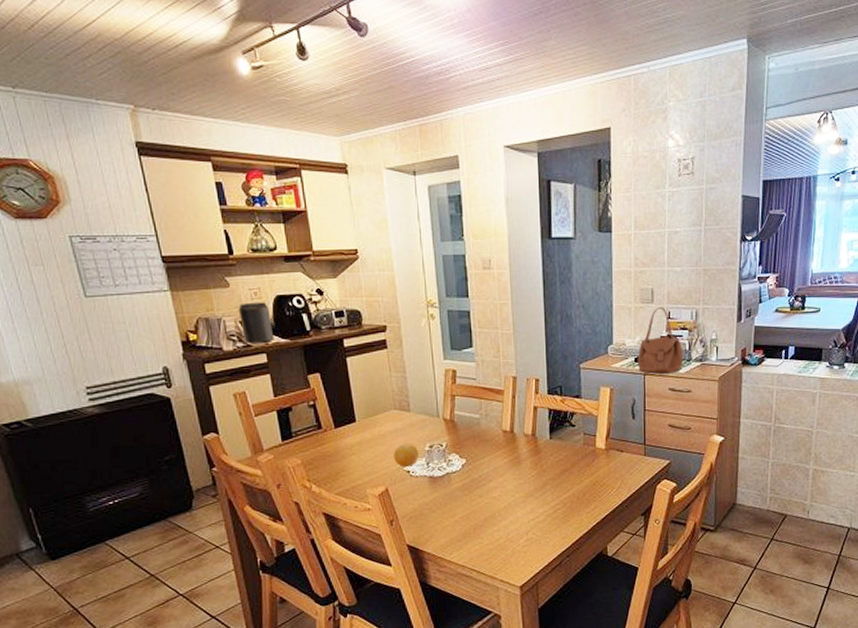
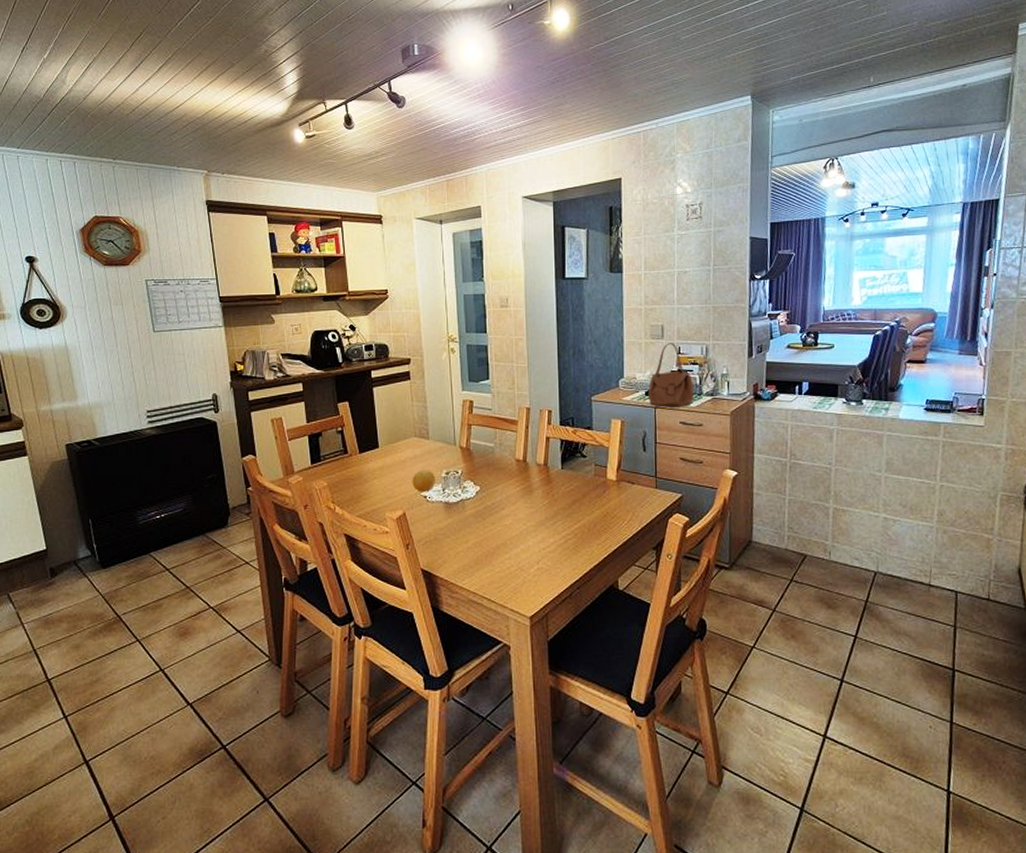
soda can: present [238,302,274,344] -> none [281,337,310,374]

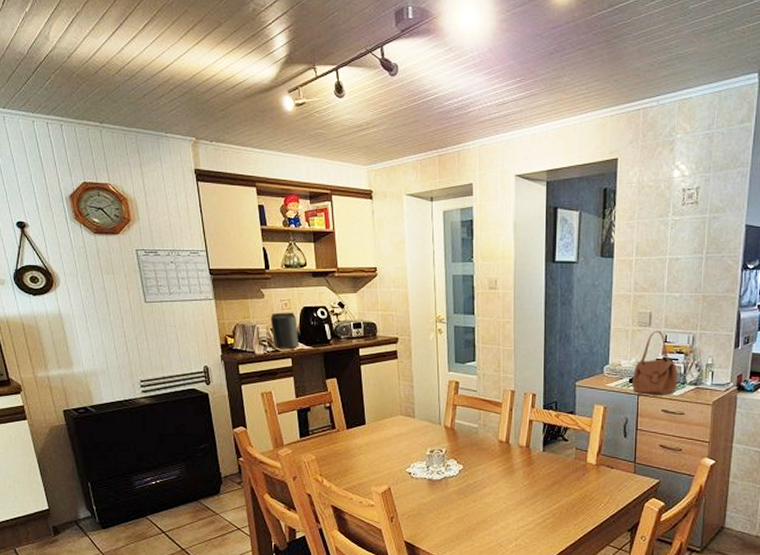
soda can: none [281,337,310,374] -> present [270,312,299,350]
fruit: present [412,470,436,492] -> none [397,447,421,469]

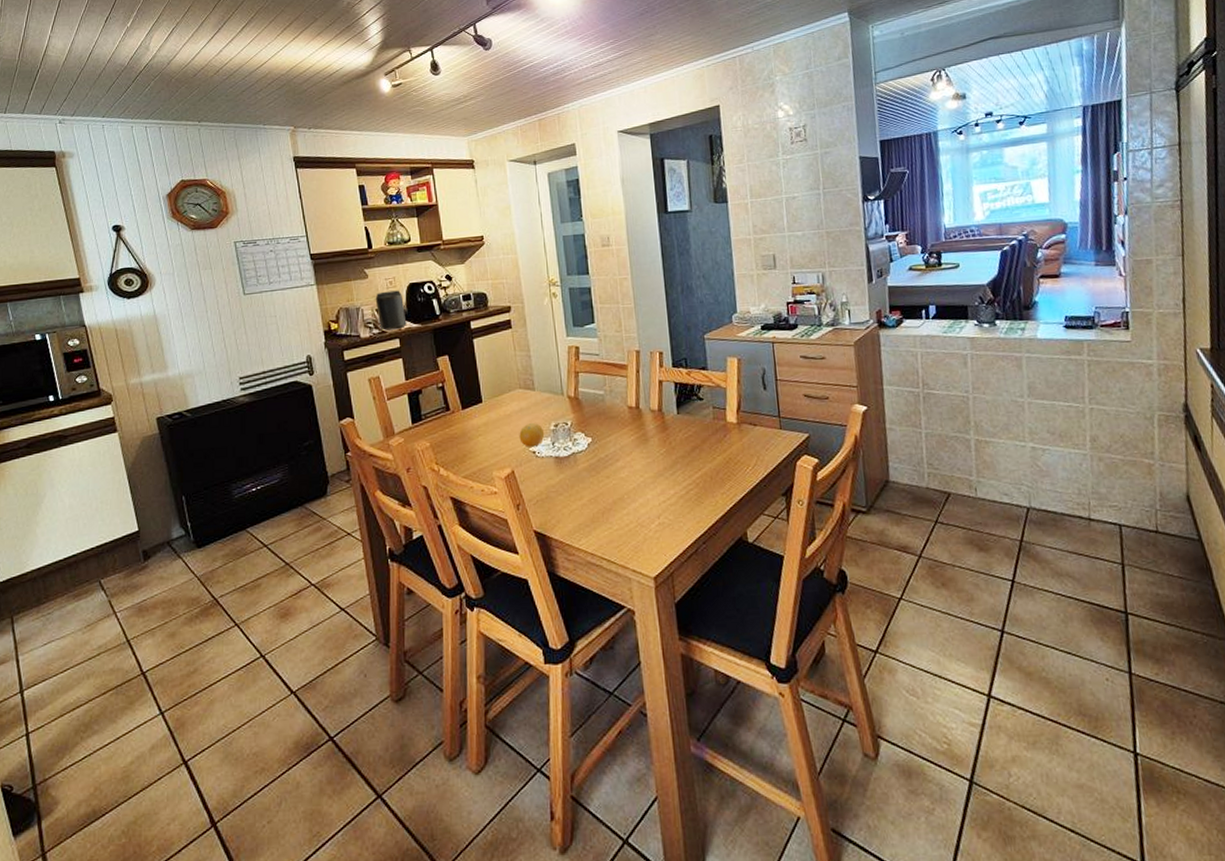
fruit: none [397,447,421,469] -> present [519,423,545,447]
handbag: present [631,331,677,395] -> none [763,272,814,342]

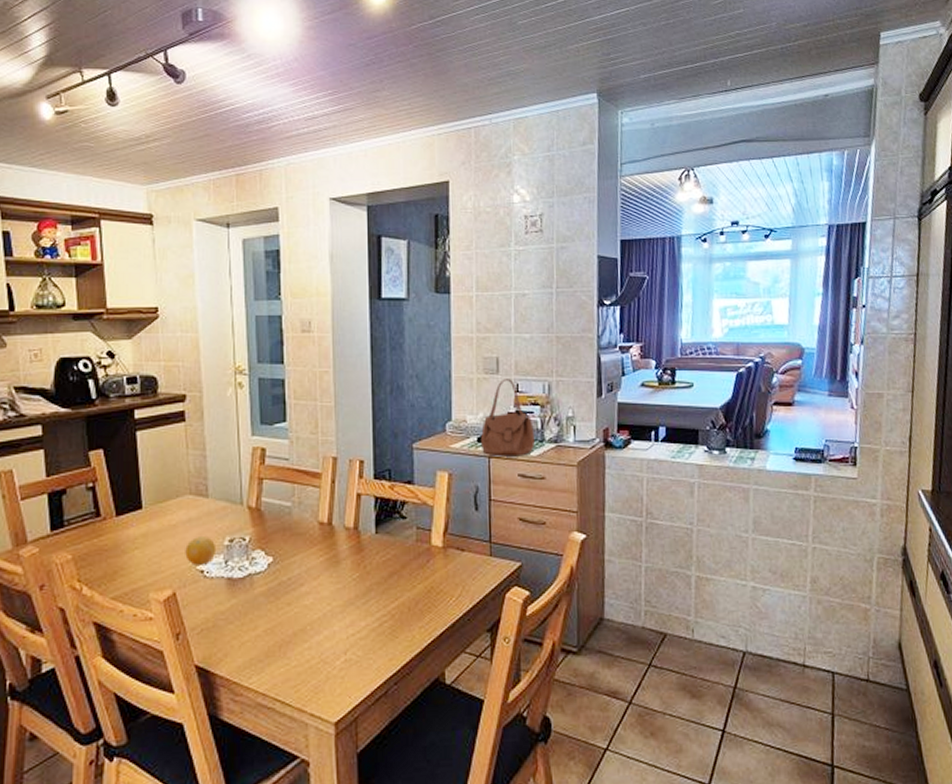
soda can: present [375,290,407,331] -> none [13,365,53,414]
handbag: none [763,272,814,342] -> present [480,379,535,457]

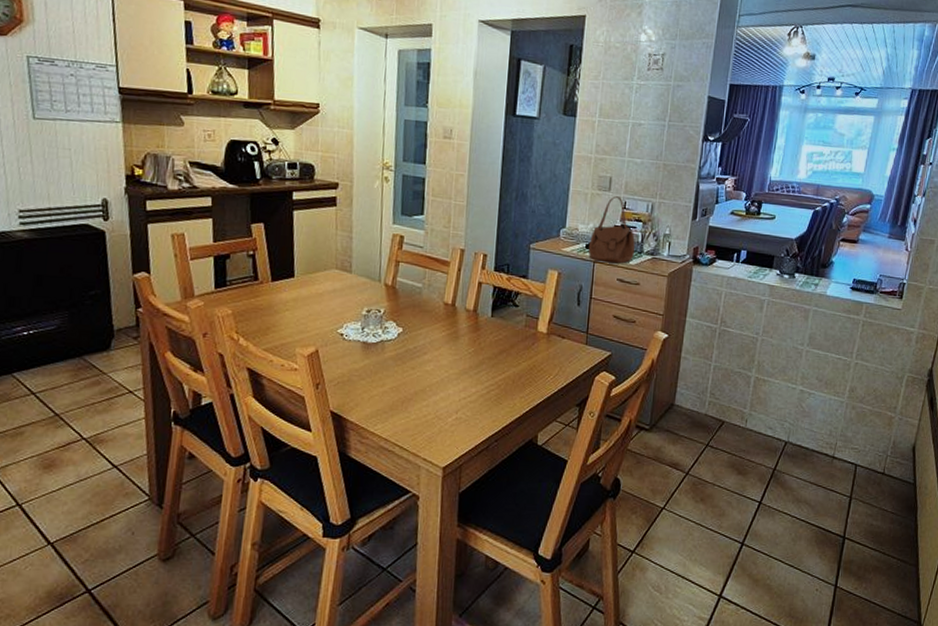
fruit: present [185,537,217,565] -> none [328,305,356,329]

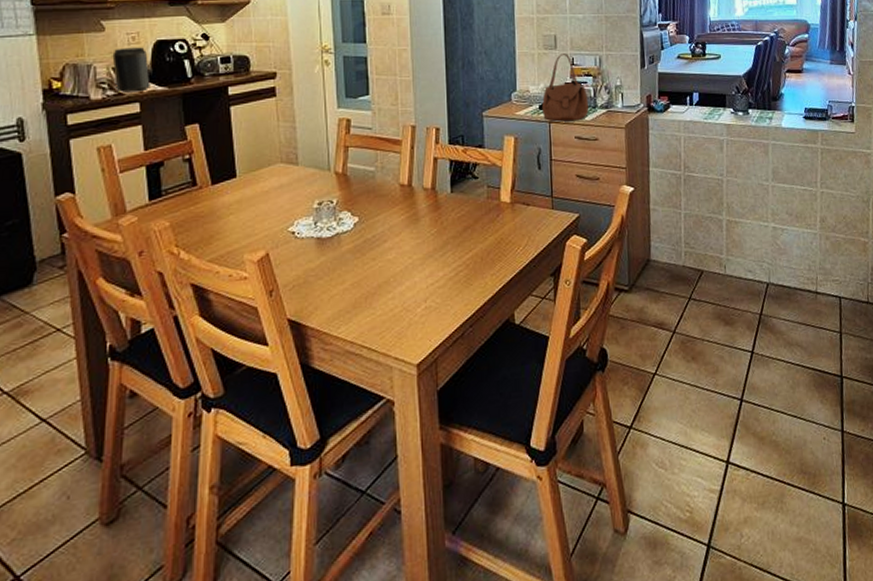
soda can: none [189,143,223,187] -> present [112,47,151,92]

